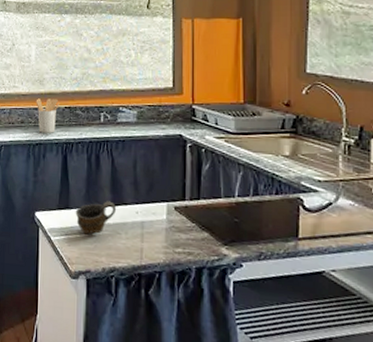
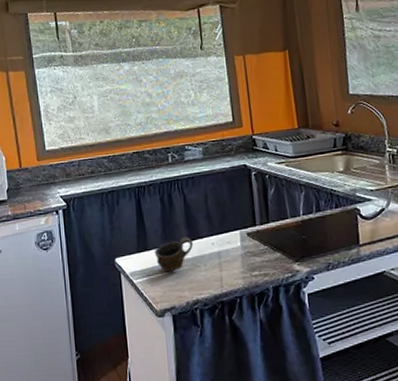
utensil holder: present [35,98,60,133] -> none [103,145,128,181]

